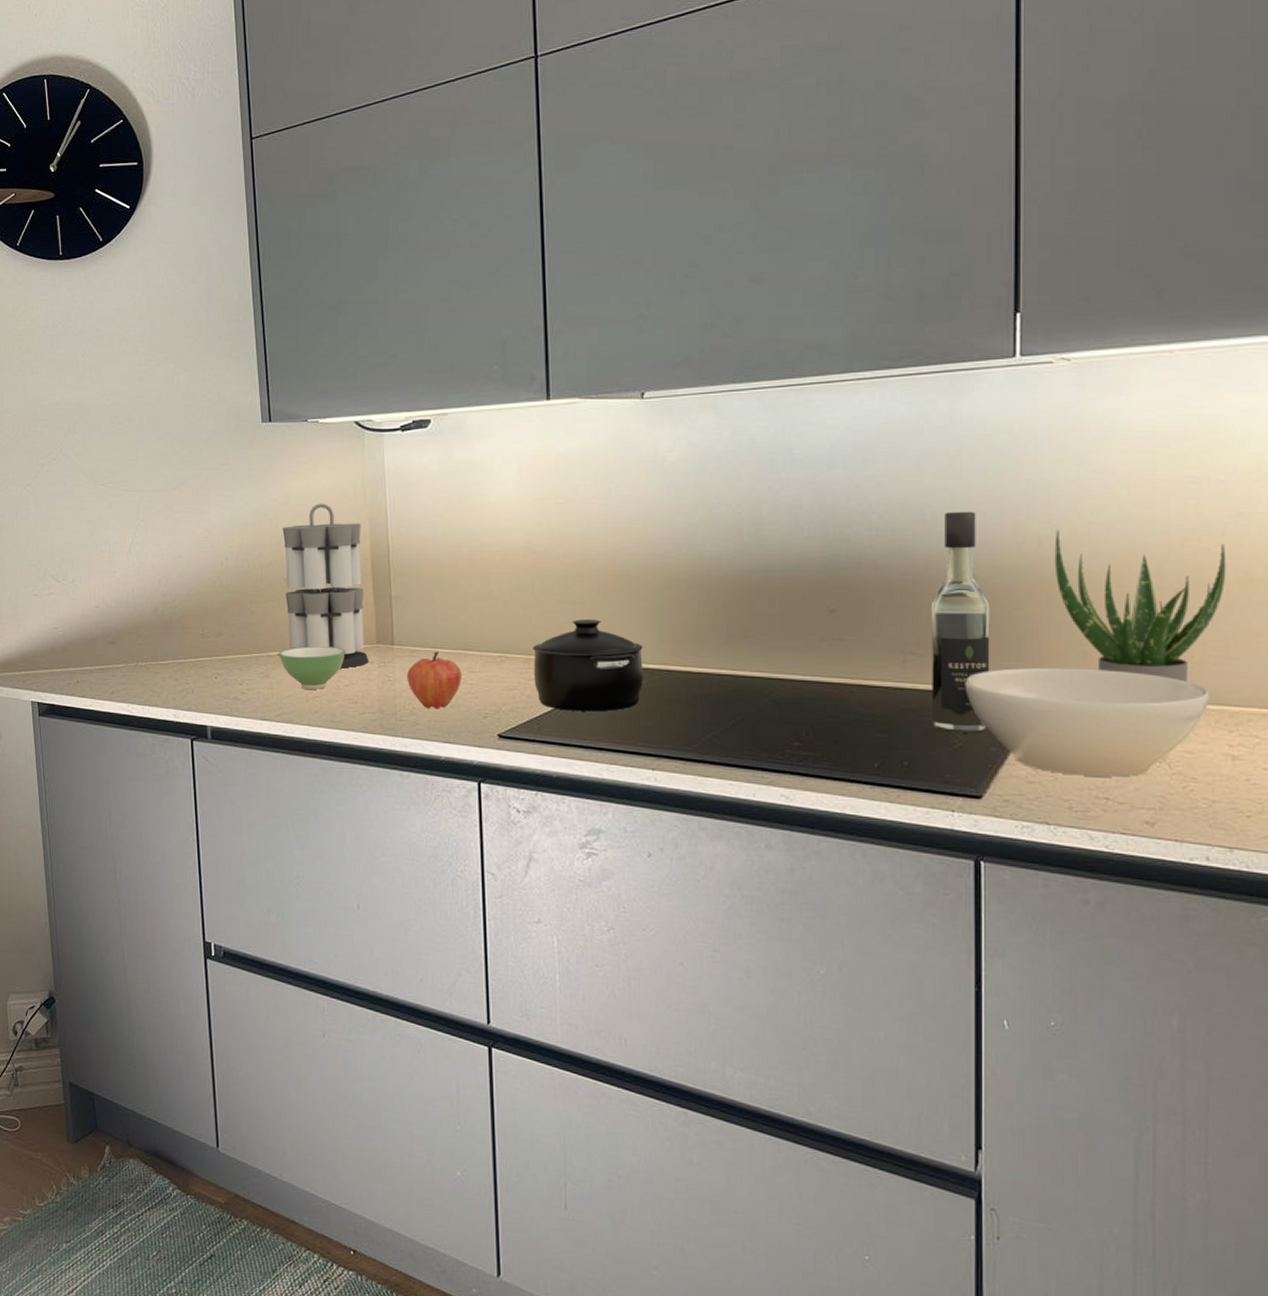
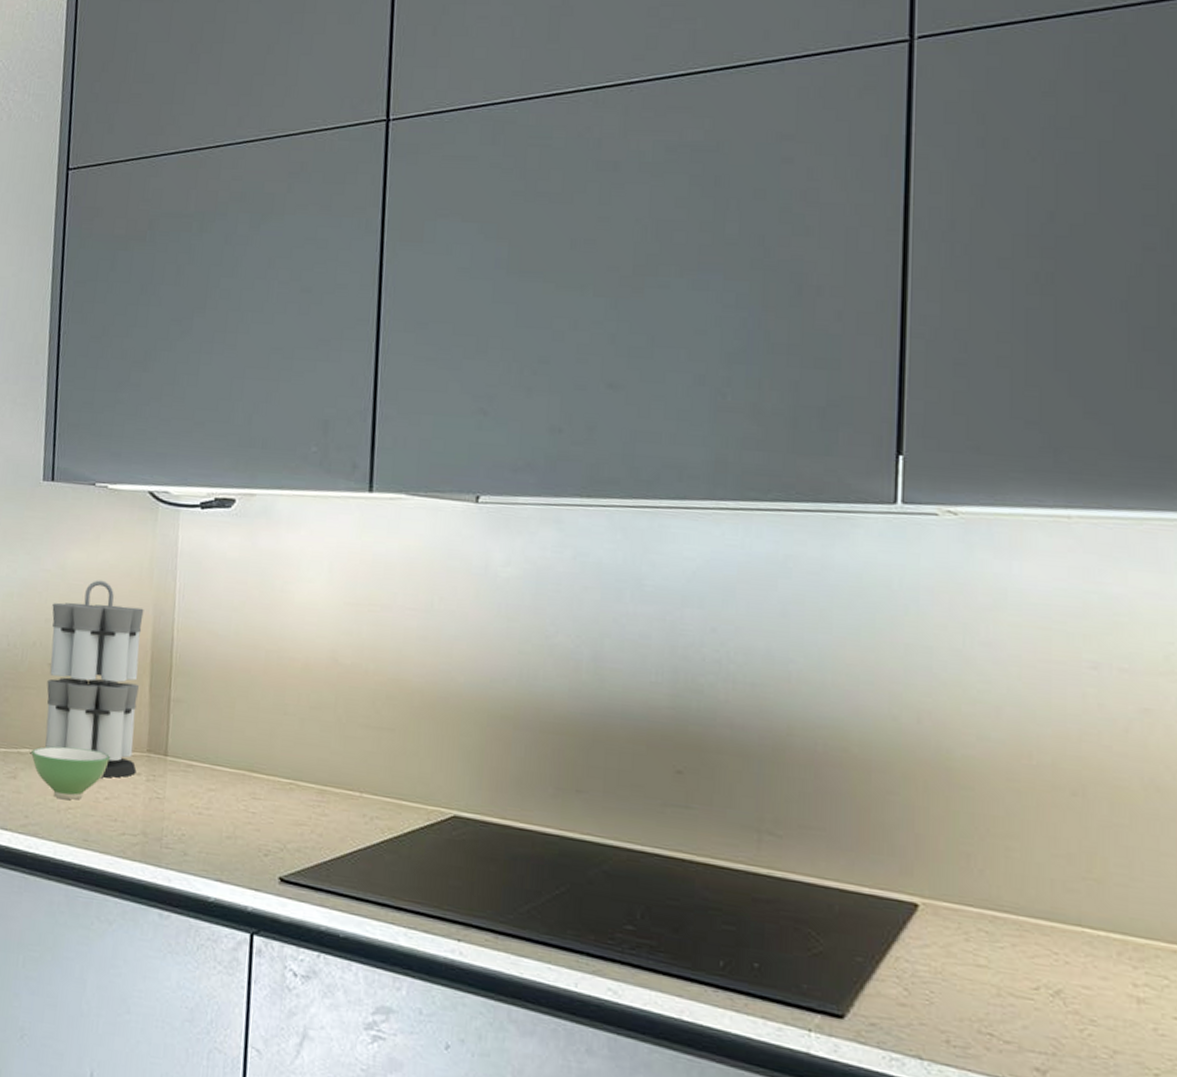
fruit: present [407,651,461,709] -> none [178,769,244,840]
saucepan: present [532,619,643,712] -> none [327,749,457,864]
bottle: present [930,511,990,733] -> none [789,671,860,937]
bowl: present [965,667,1210,777] -> none [828,862,1111,1010]
potted plant: present [1054,529,1226,682] -> none [935,705,1130,902]

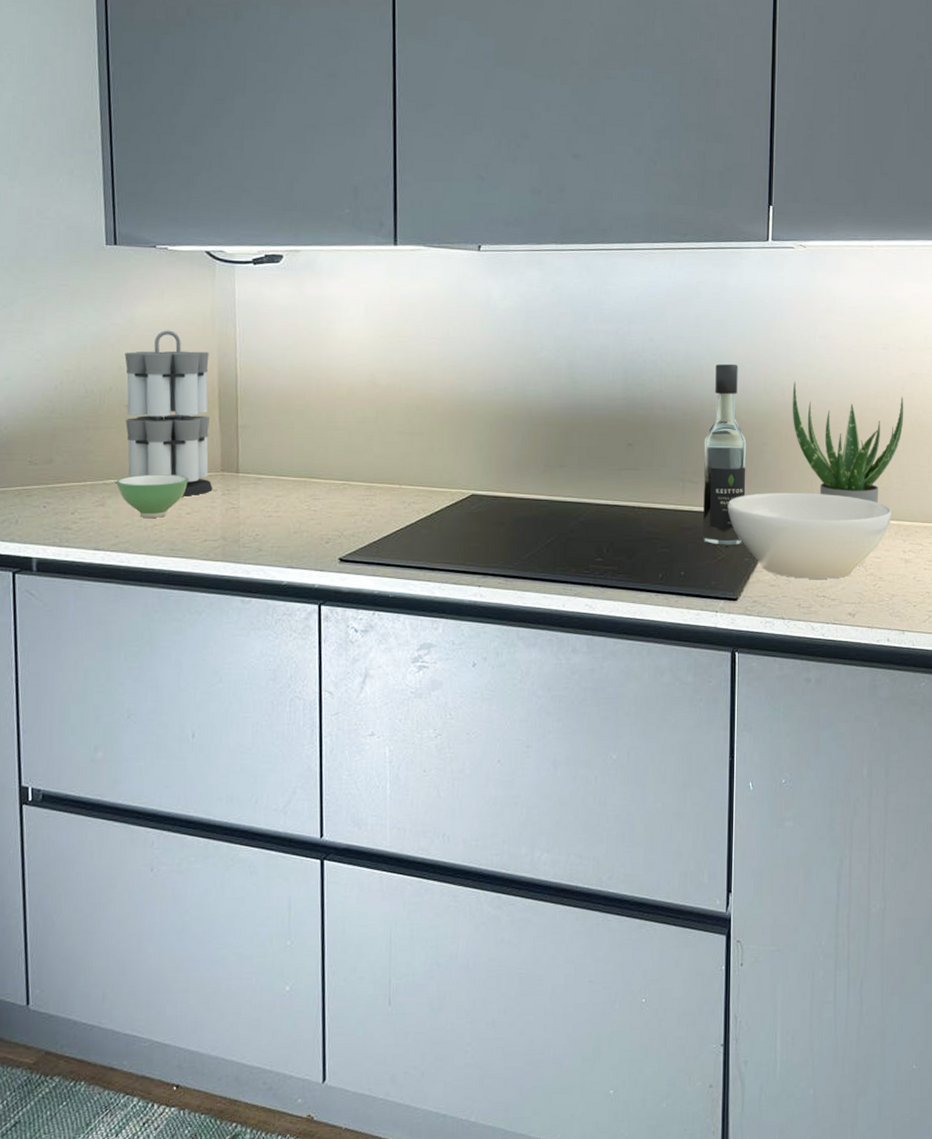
bottle: none [789,671,860,937] -> present [703,363,747,547]
bowl: none [828,862,1111,1010] -> present [727,492,892,579]
potted plant: none [935,705,1130,902] -> present [792,381,904,503]

